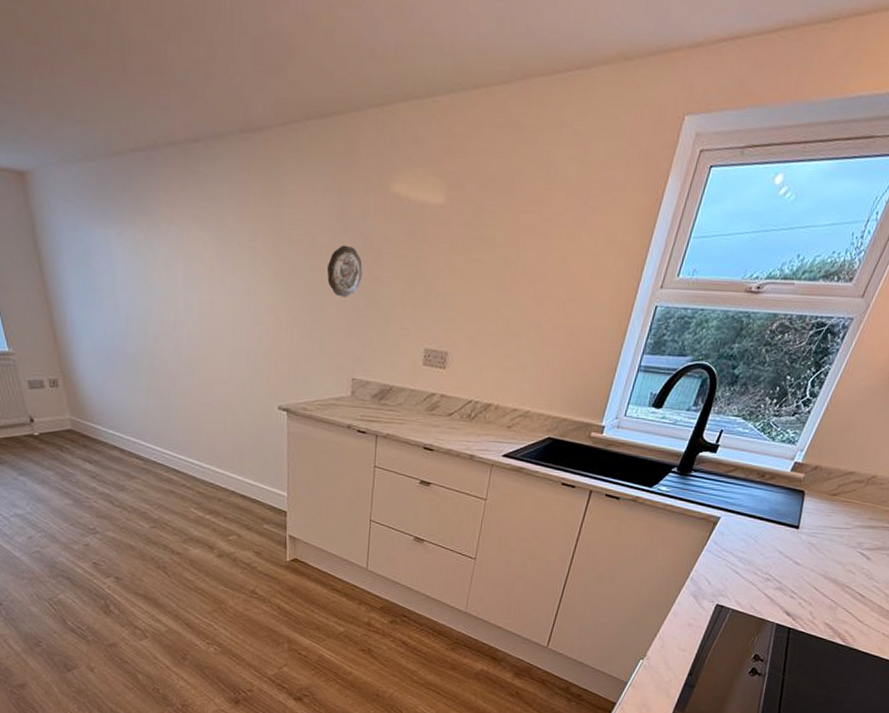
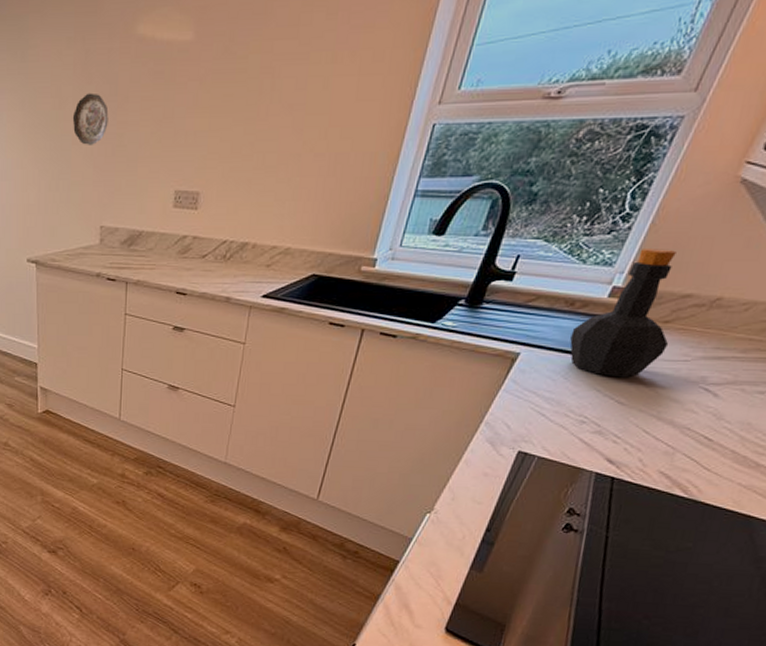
bottle: none [760,431,844,542] -> present [570,249,676,378]

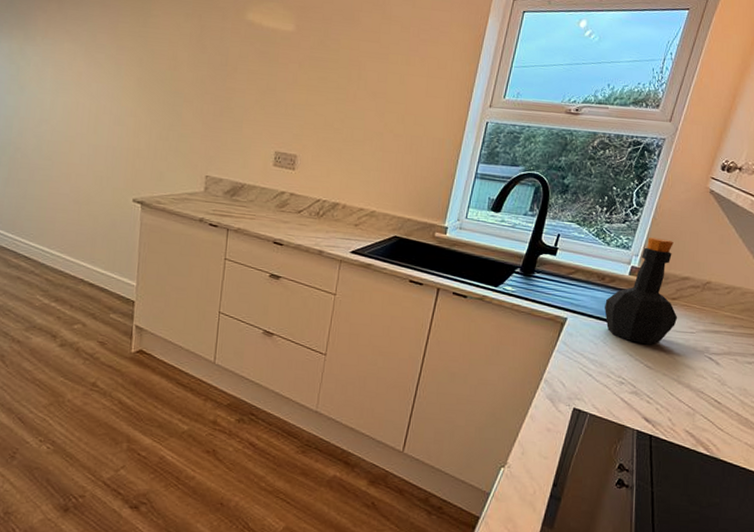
decorative plate: present [72,93,109,145] -> none [185,60,219,104]

